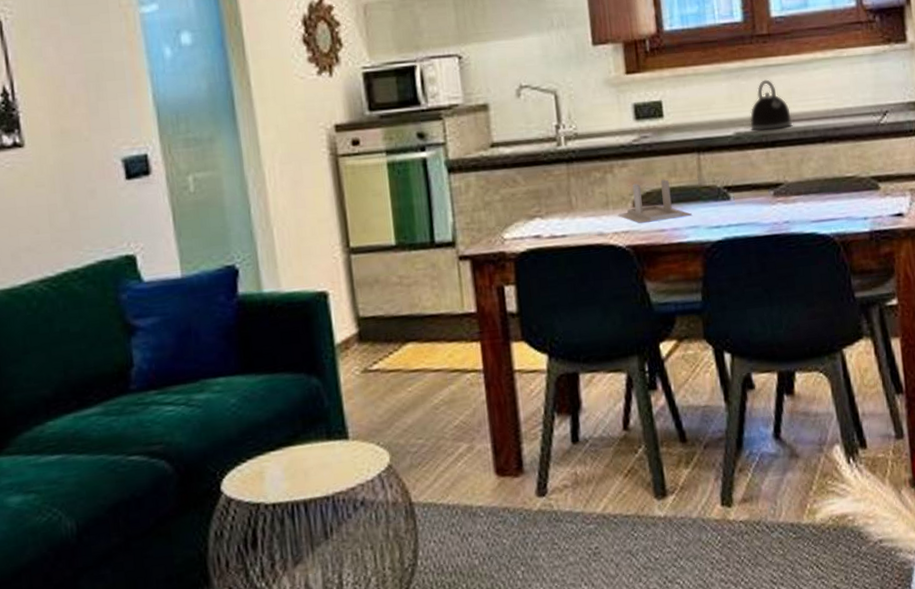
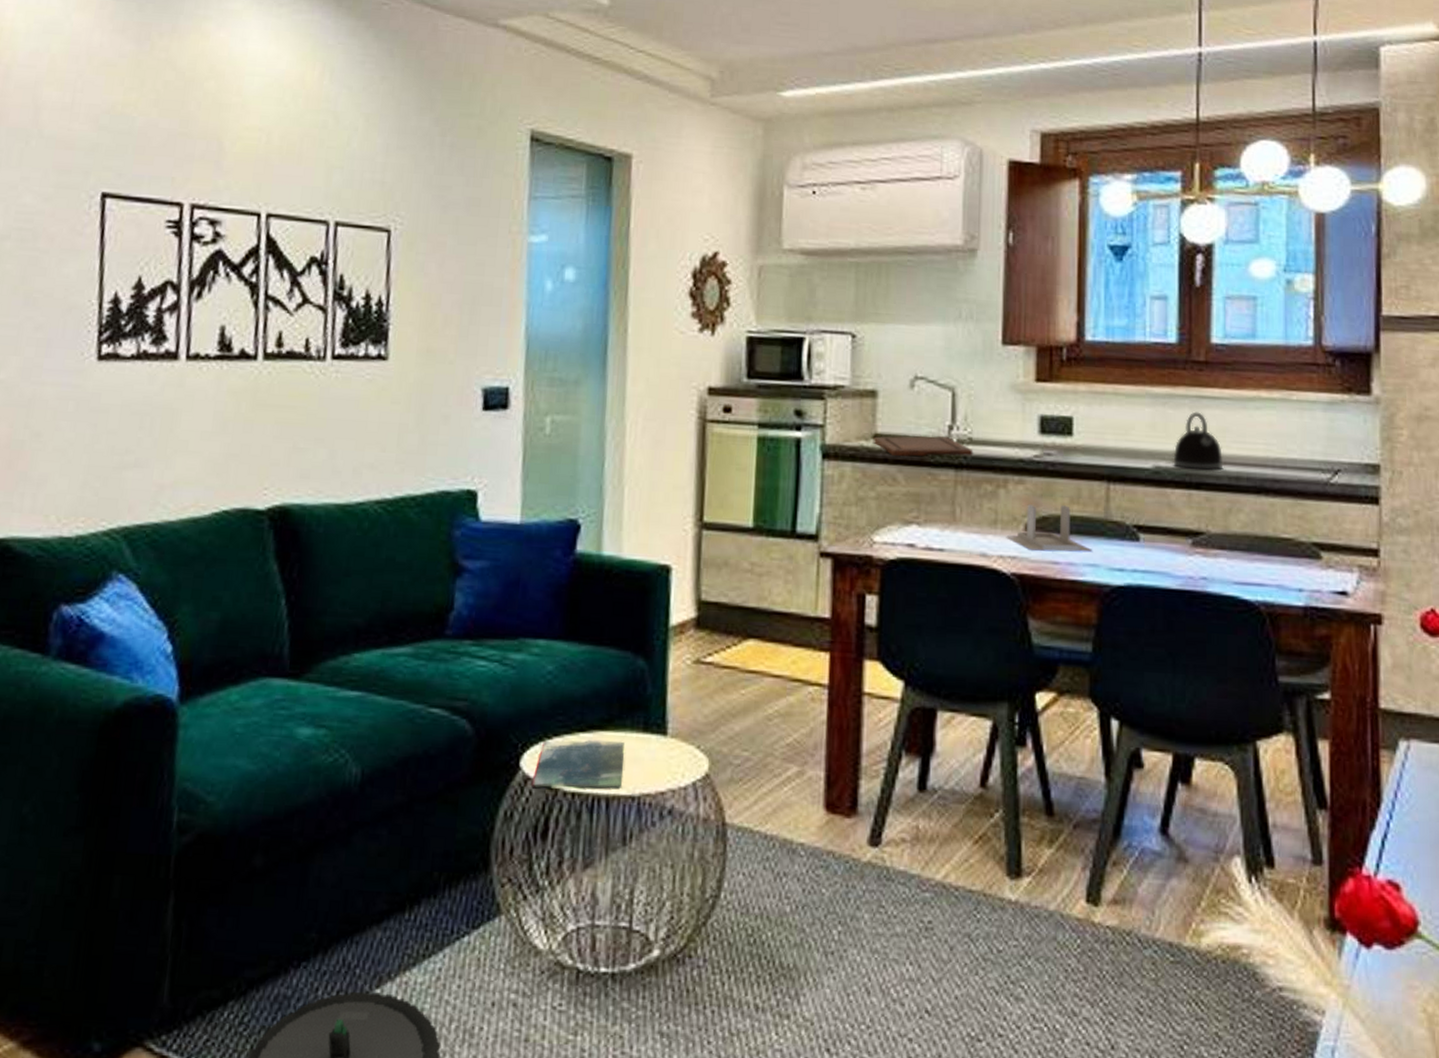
magazine: none [234,451,316,507] -> present [531,740,624,789]
cutting board: none [491,136,580,161] -> present [873,435,973,457]

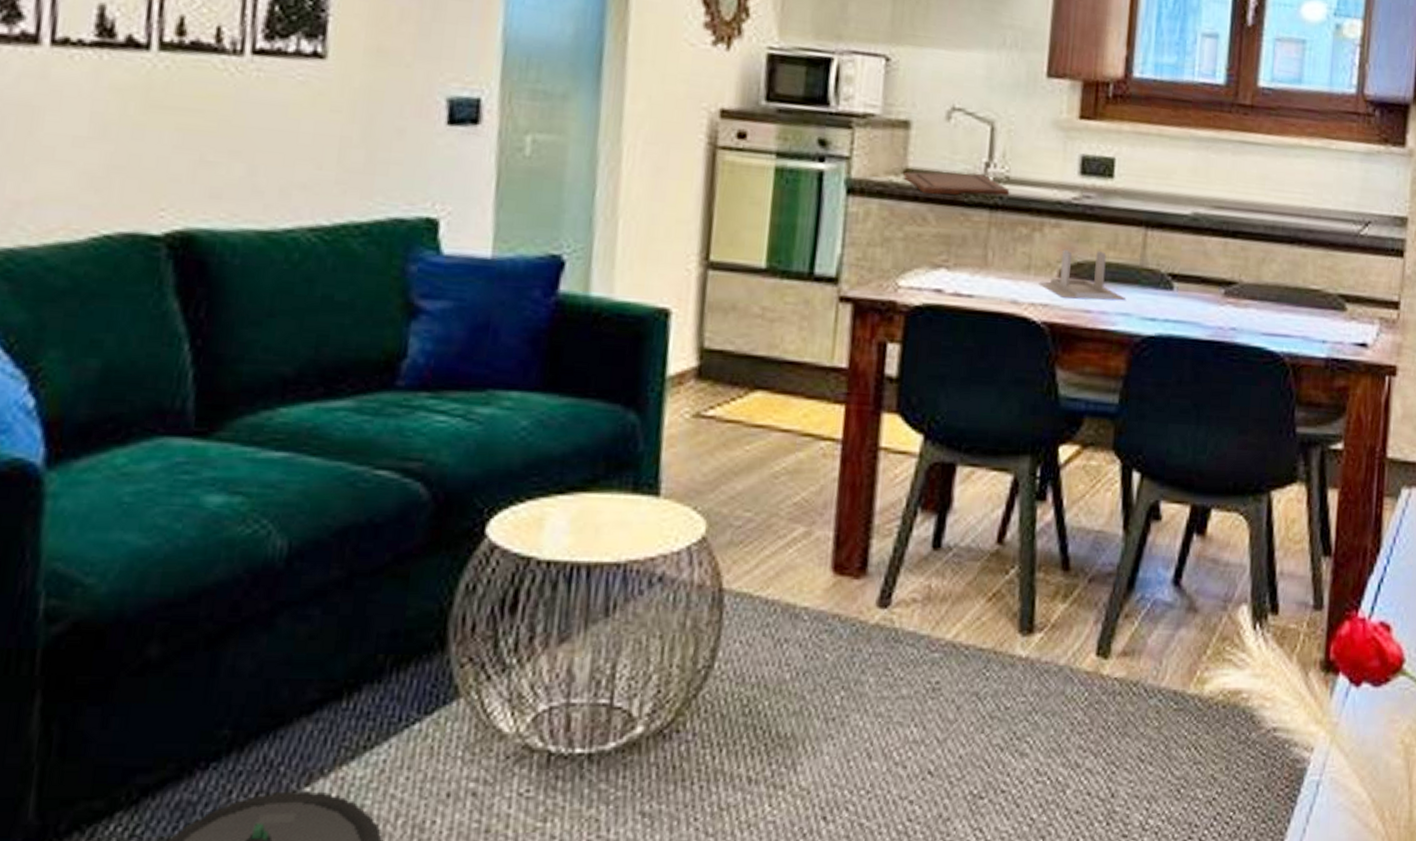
magazine: present [531,740,624,789] -> none [499,503,610,557]
kettle: present [1172,411,1224,473] -> none [1210,157,1261,221]

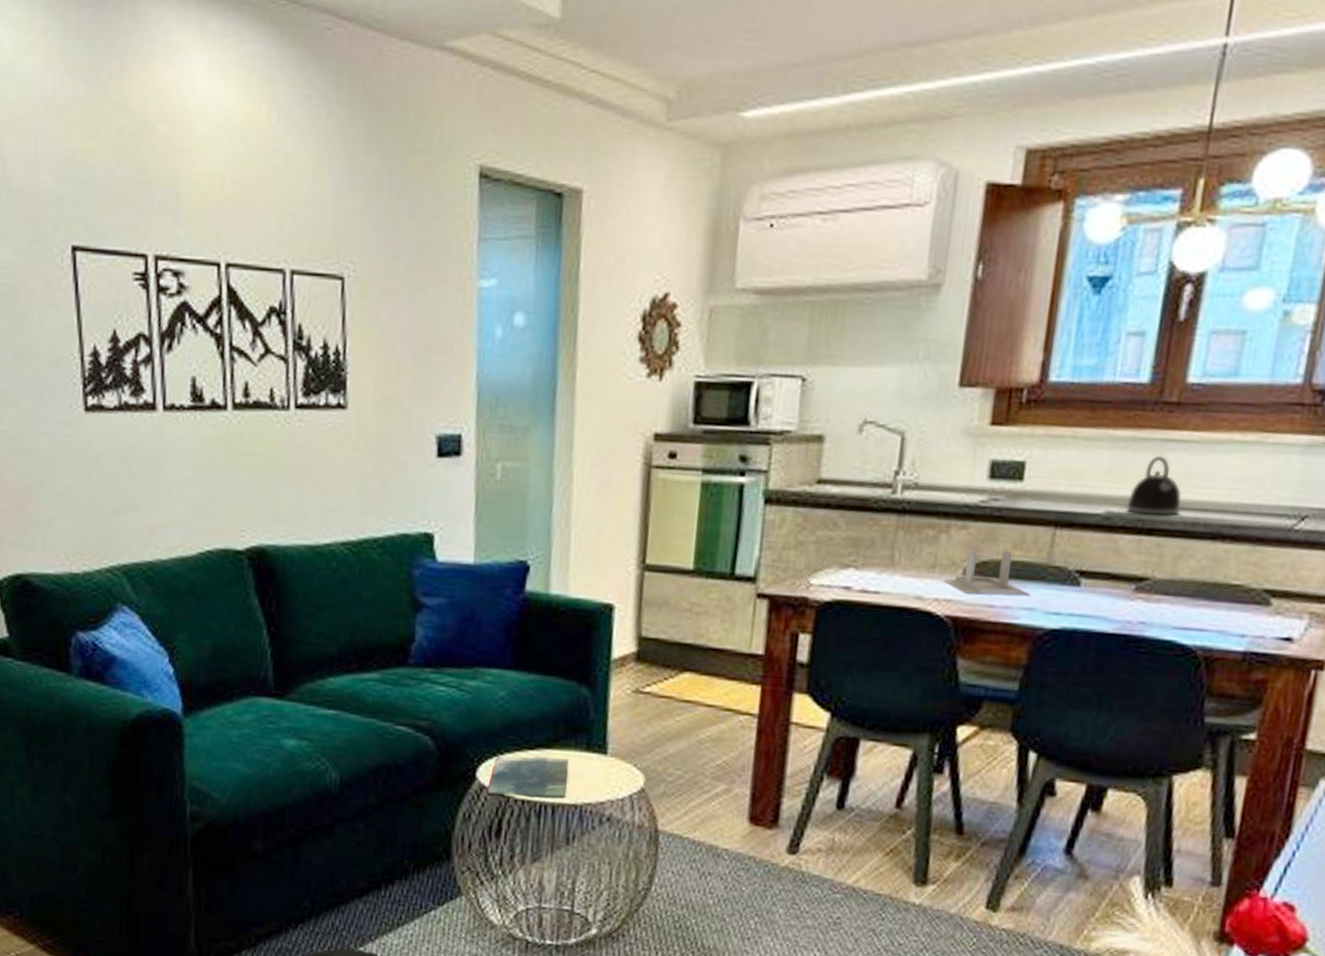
magazine: none [499,503,610,557] -> present [486,756,569,798]
cutting board: present [903,171,1010,197] -> none [816,481,918,503]
kettle: none [1210,157,1261,221] -> present [1125,455,1182,518]

